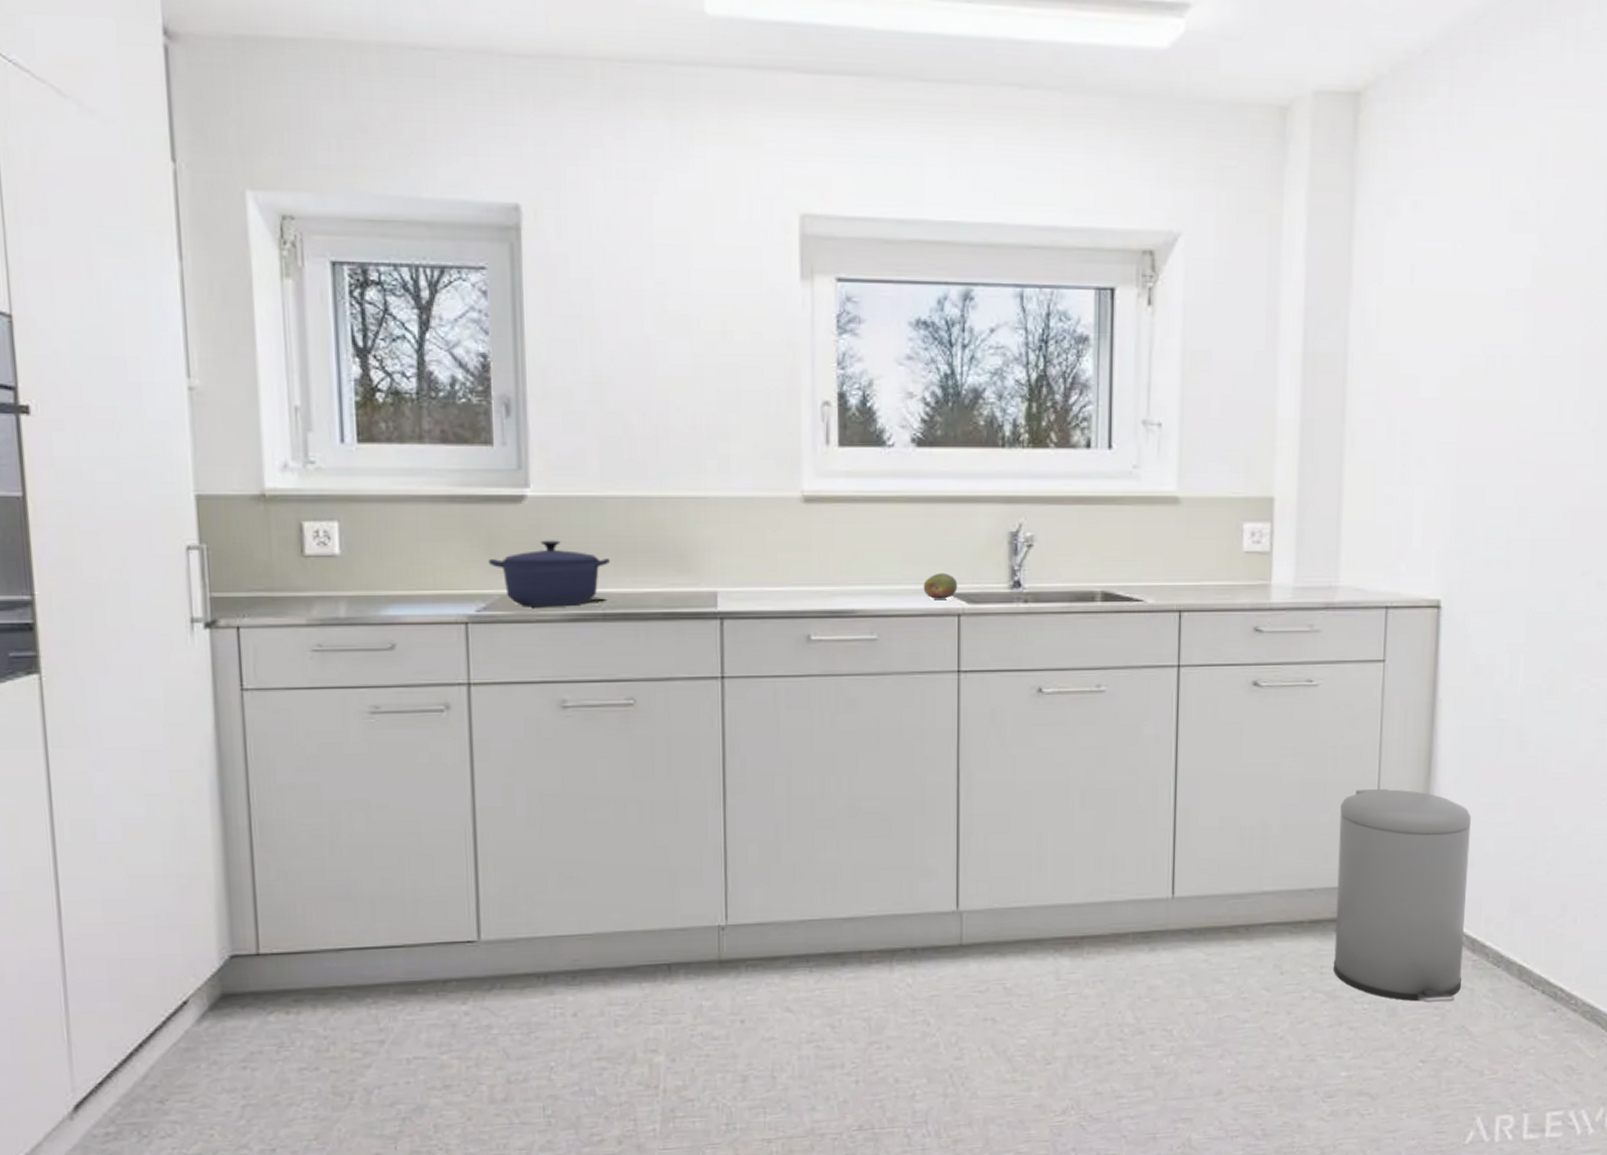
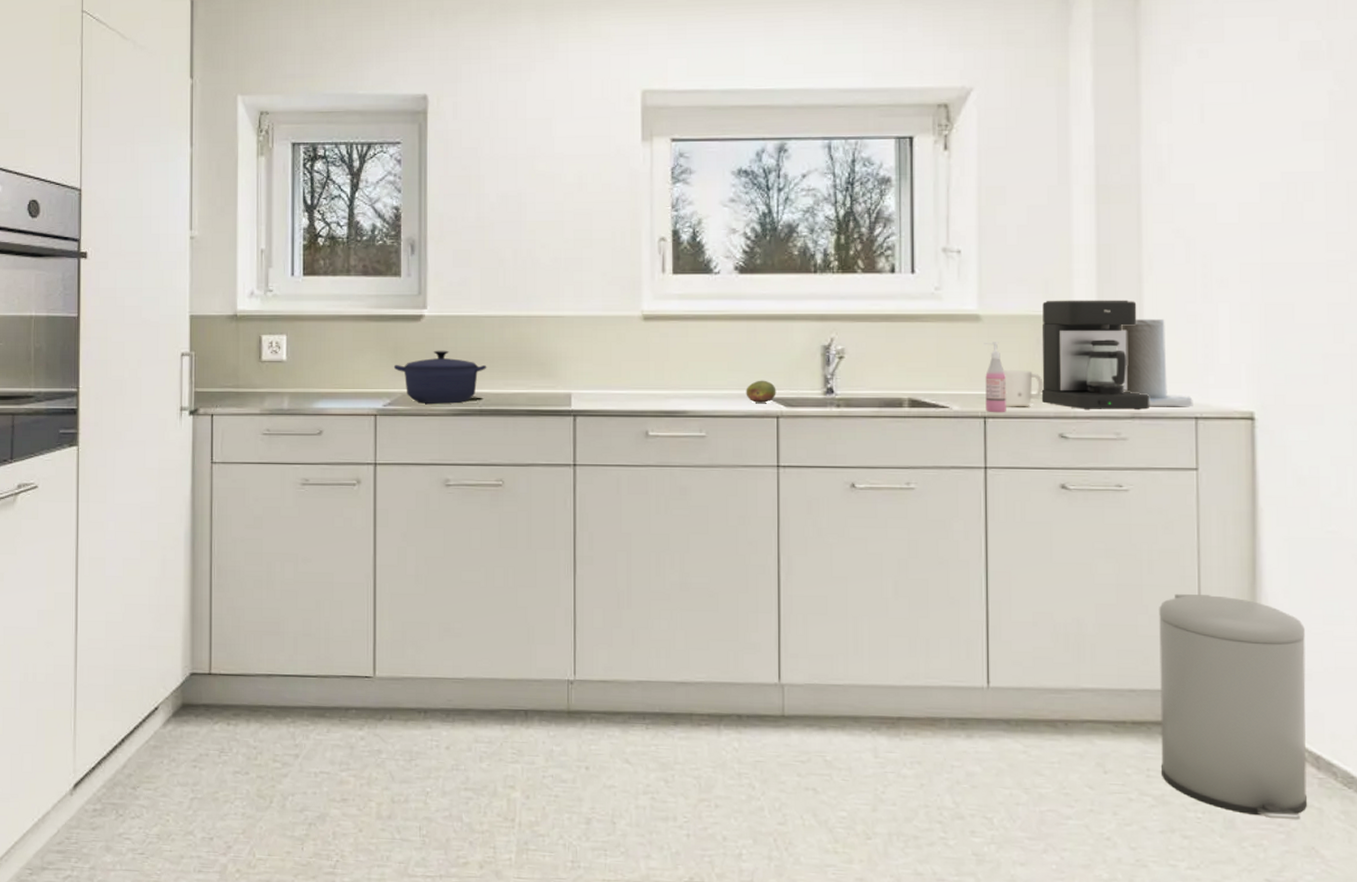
soap dispenser: none [1181,527,1203,606] -> present [983,342,1006,413]
mug: none [1201,558,1241,598] -> present [1003,370,1044,406]
coffee maker: none [1237,480,1344,601] -> present [1041,300,1150,411]
paper towel: none [1319,501,1385,595] -> present [1120,318,1193,406]

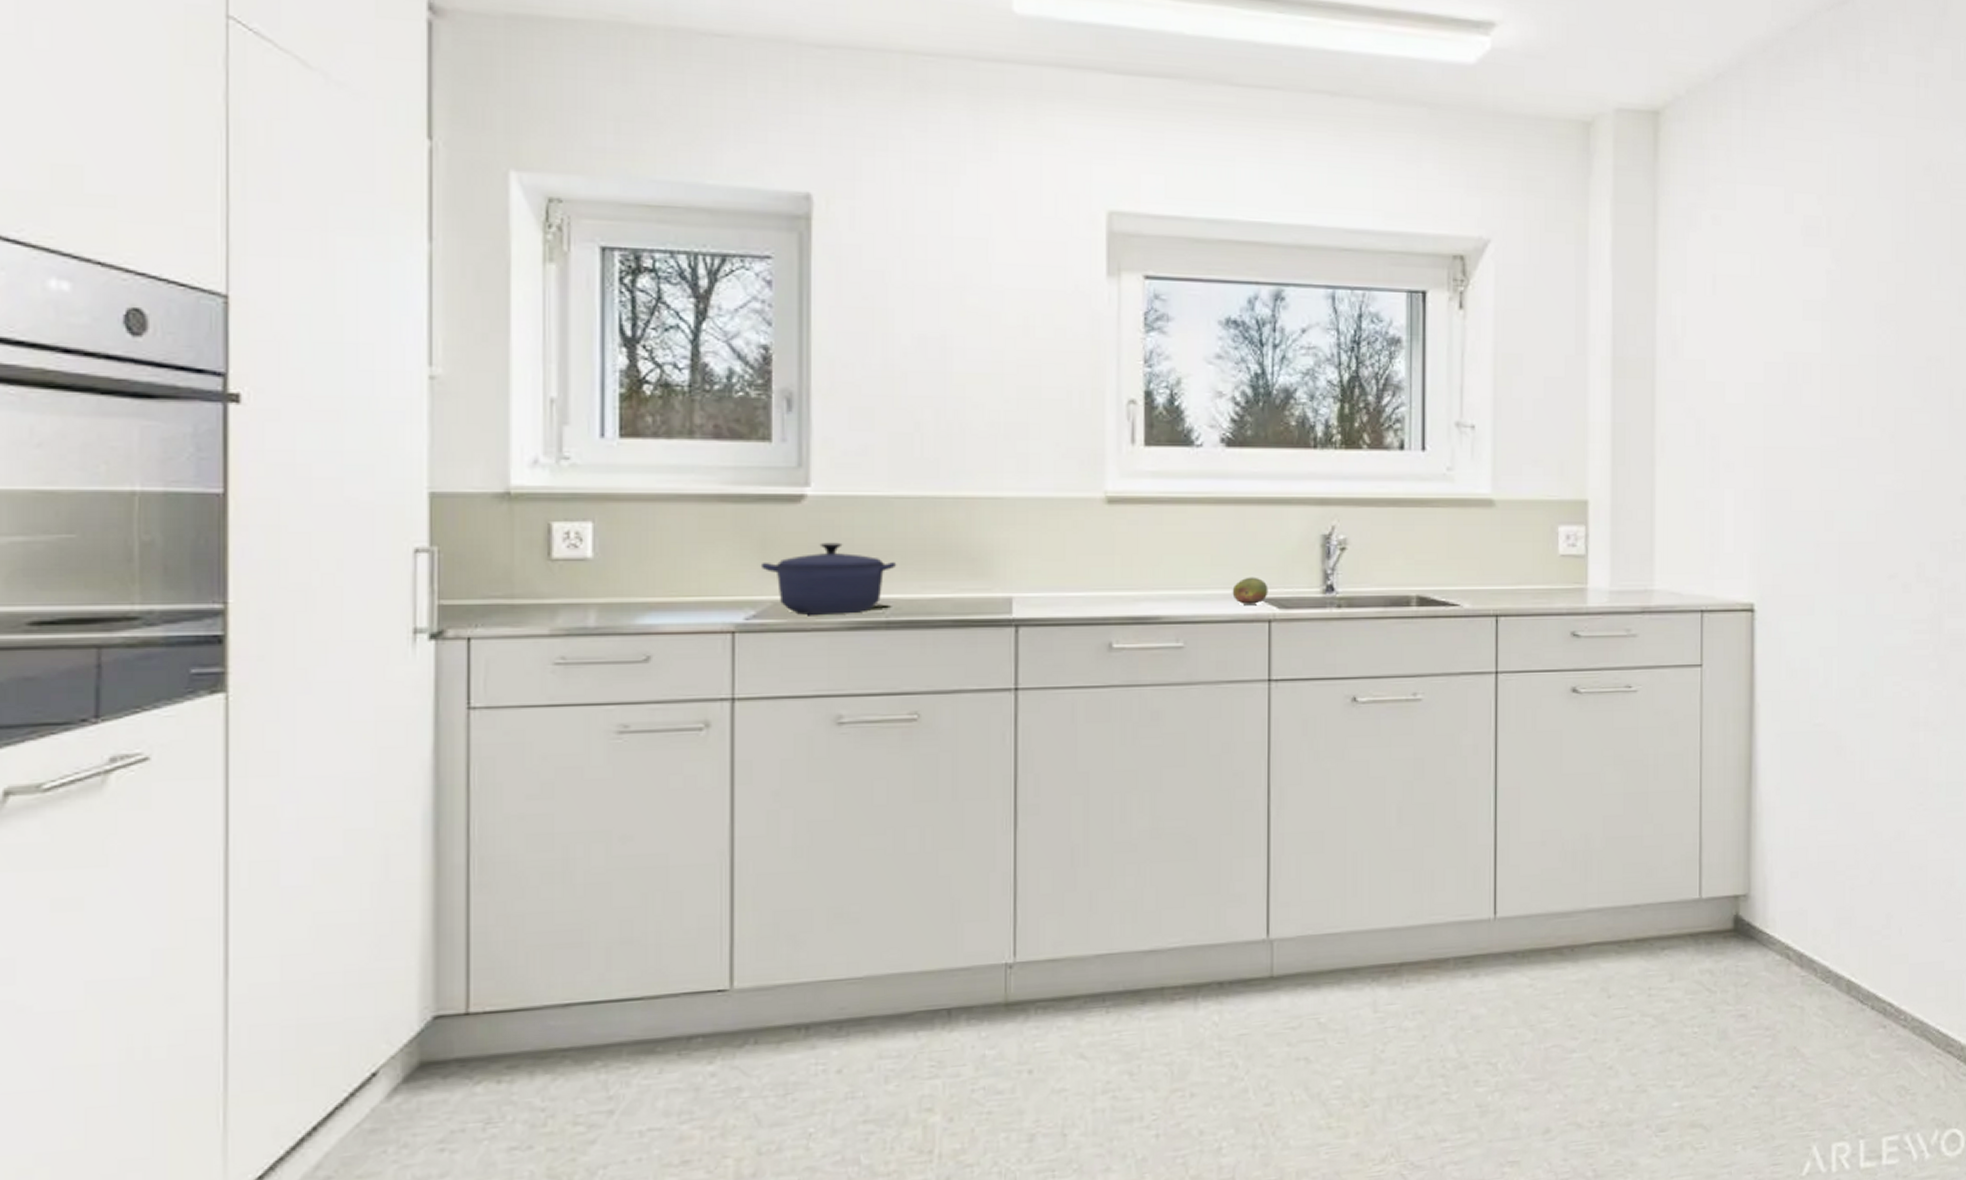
soap dispenser: present [983,342,1006,413] -> none [1497,530,1519,611]
mug: present [1003,370,1044,406] -> none [1516,562,1557,602]
coffee maker: present [1041,300,1150,411] -> none [1554,483,1660,605]
paper towel: present [1120,318,1193,406] -> none [1633,504,1699,599]
pedal bin: present [1159,594,1308,820] -> none [1661,797,1793,1024]

